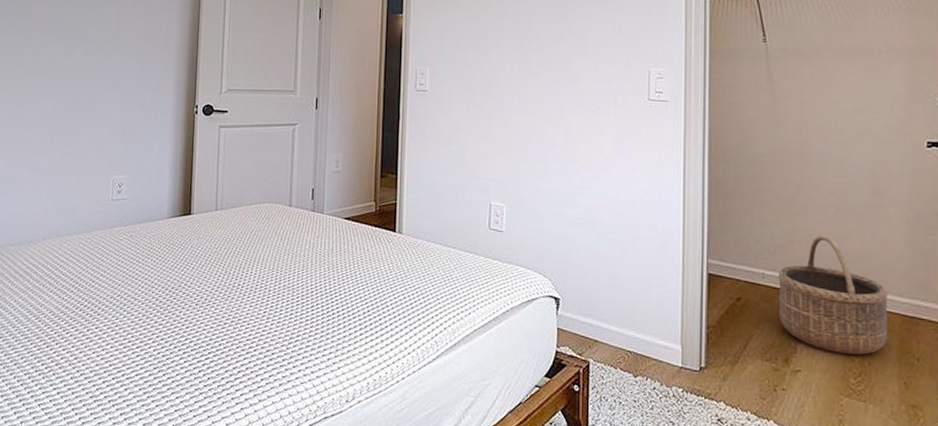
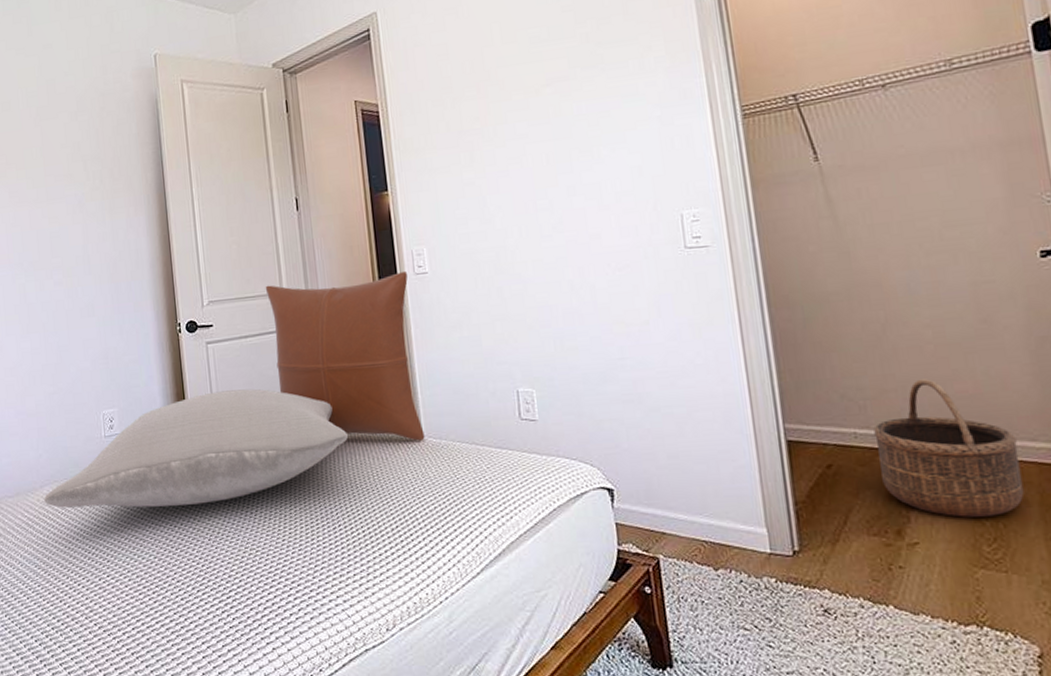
pillow: none [45,171,336,272] -> present [44,388,348,508]
pillow: none [280,82,409,238] -> present [265,272,425,441]

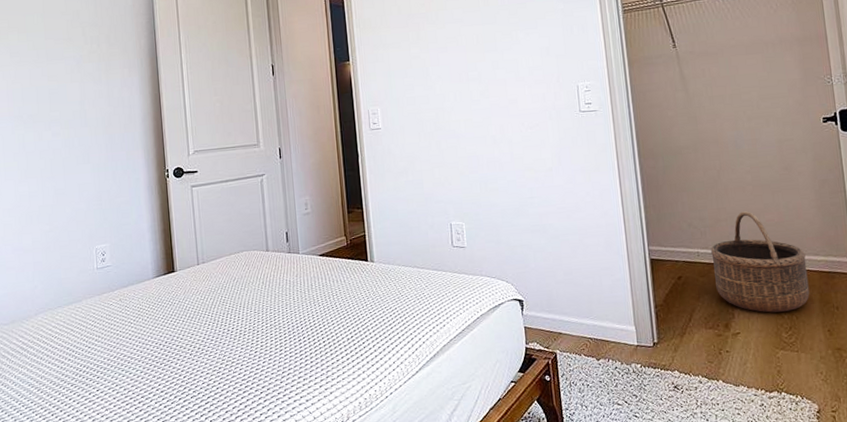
pillow: present [44,388,348,508] -> none [38,225,312,333]
pillow: present [265,272,425,441] -> none [244,128,376,266]

